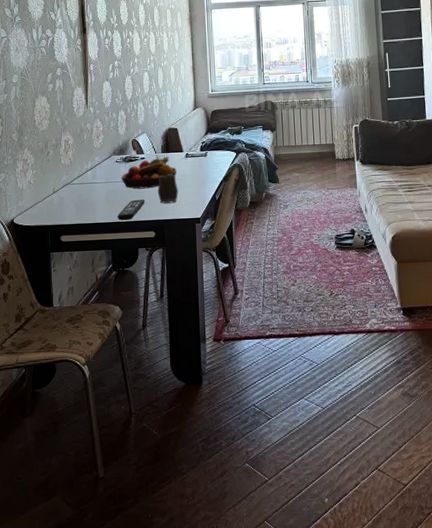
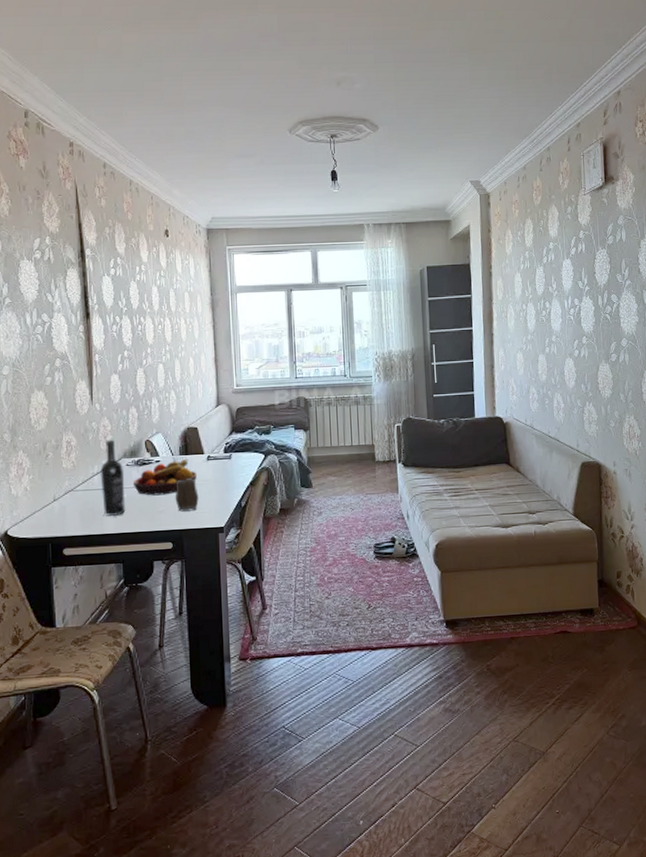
wine bottle: none [93,138,115,208] -> present [100,439,126,517]
remote control: present [117,199,145,221] -> none [129,507,161,531]

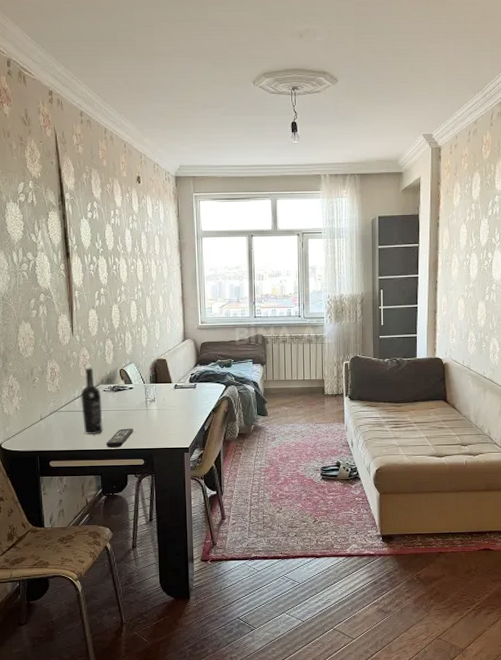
remote control: none [129,507,161,531] -> present [106,428,134,448]
fruit bowl: present [132,458,197,496] -> none [109,386,165,418]
mug: present [175,478,199,512] -> none [146,404,167,433]

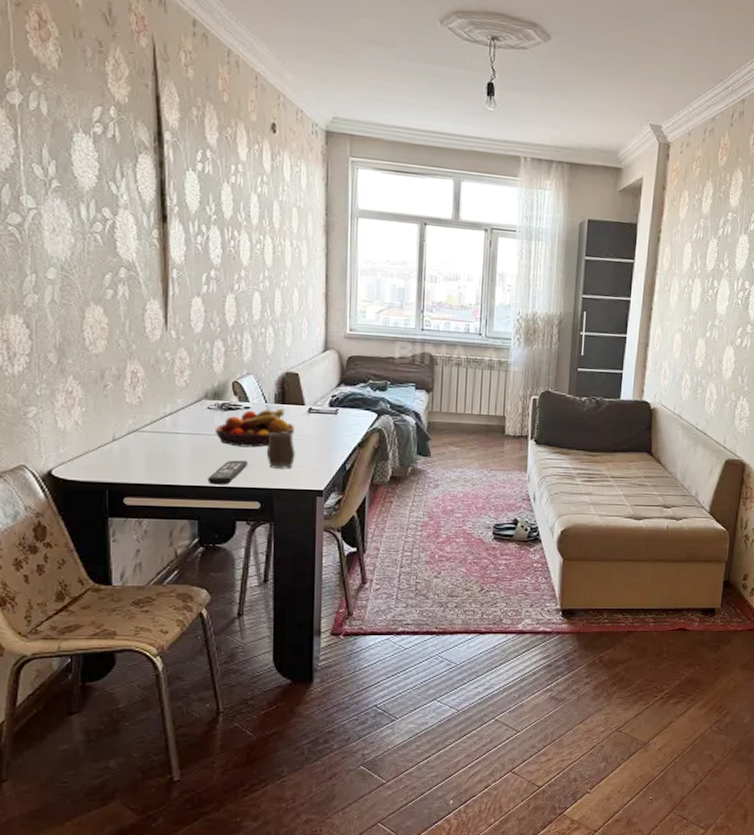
wine bottle: present [80,367,103,435] -> none [174,375,205,467]
fruit bowl: none [109,386,165,418] -> present [214,407,294,448]
mug: none [146,404,167,433] -> present [266,431,295,469]

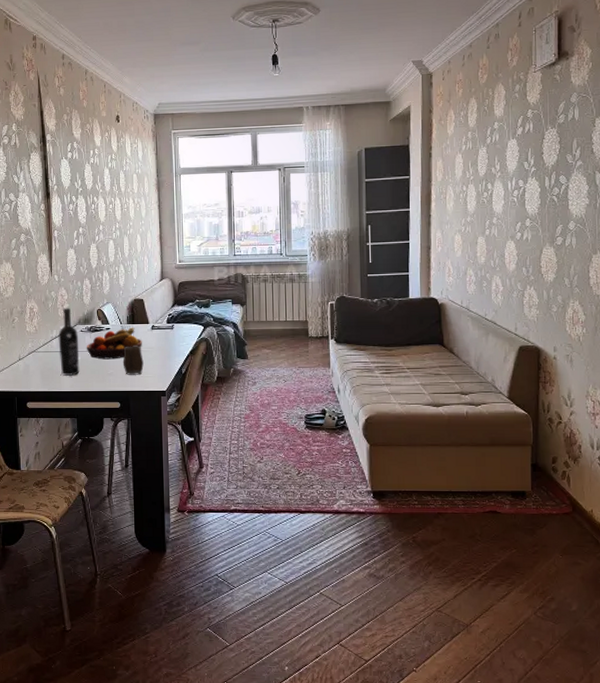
wine bottle: none [174,375,205,467] -> present [58,307,80,377]
remote control: present [207,460,249,485] -> none [82,370,111,390]

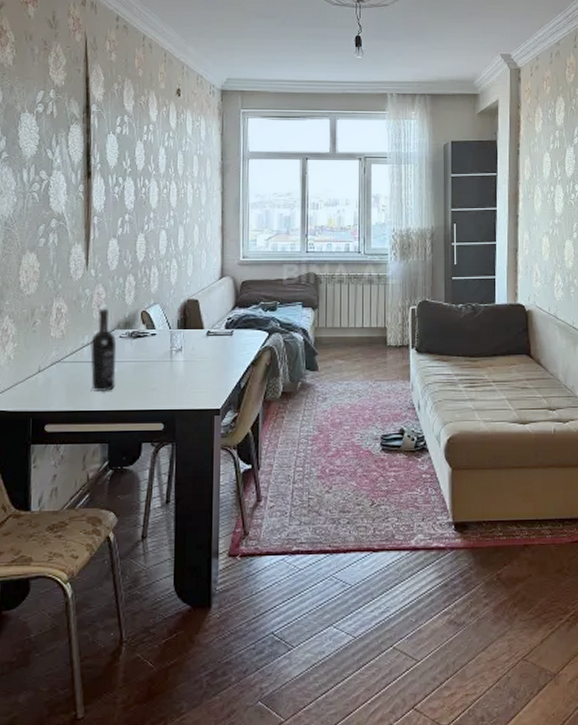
fruit bowl: present [86,326,142,360] -> none [125,332,194,372]
mug: present [122,346,144,375] -> none [169,355,195,390]

